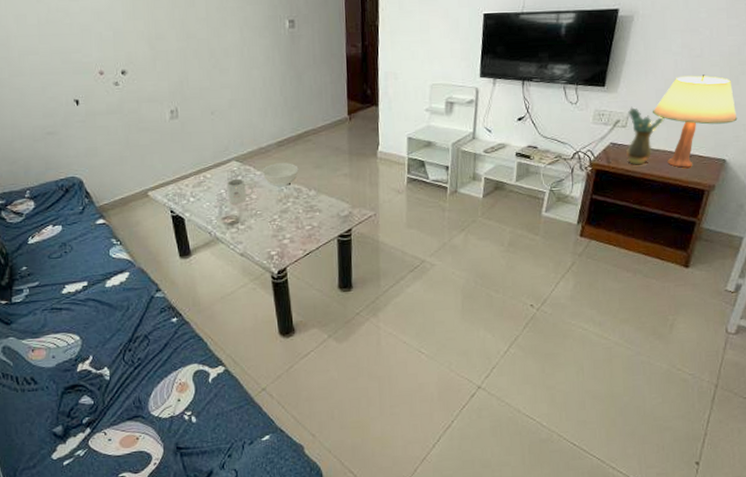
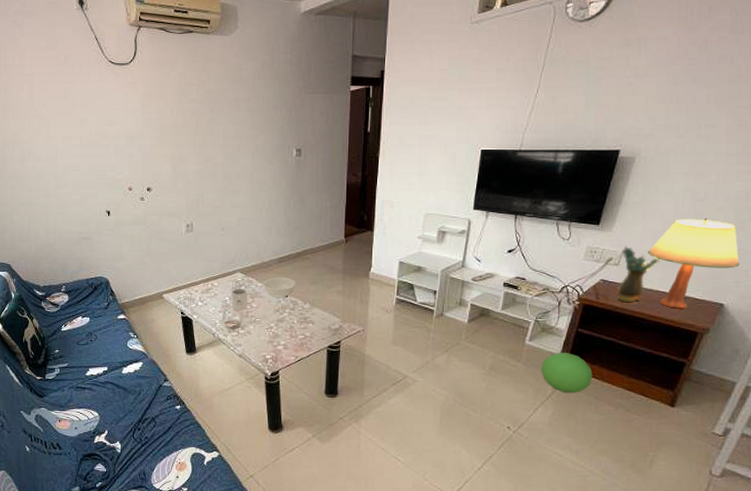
ball: none [559,221,610,264] -> present [541,353,593,393]

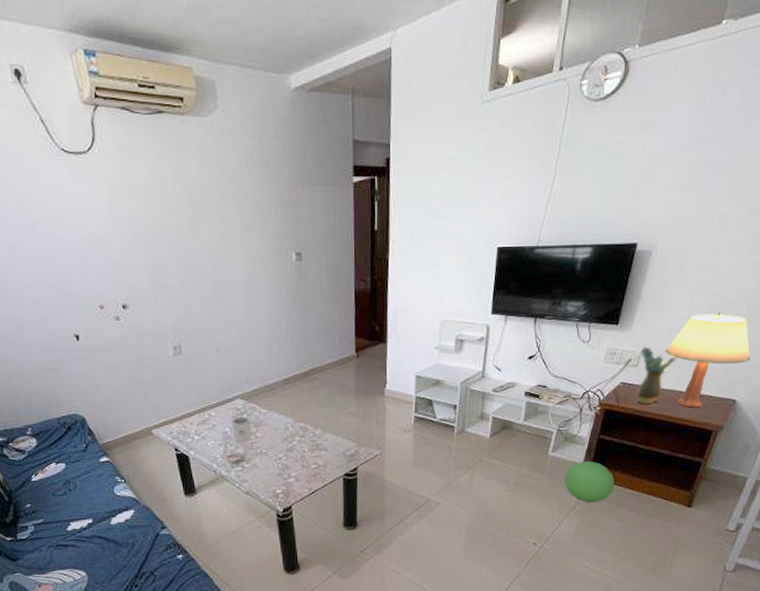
bowl: present [263,277,296,298] -> none [267,401,305,425]

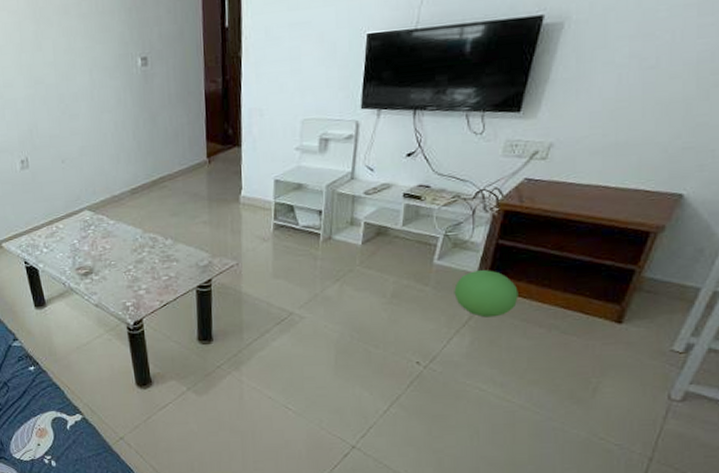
mug: present [231,416,259,444] -> none [79,228,107,256]
vase: present [636,345,677,405] -> none [546,134,600,204]
table lamp: present [664,313,751,408] -> none [582,90,704,206]

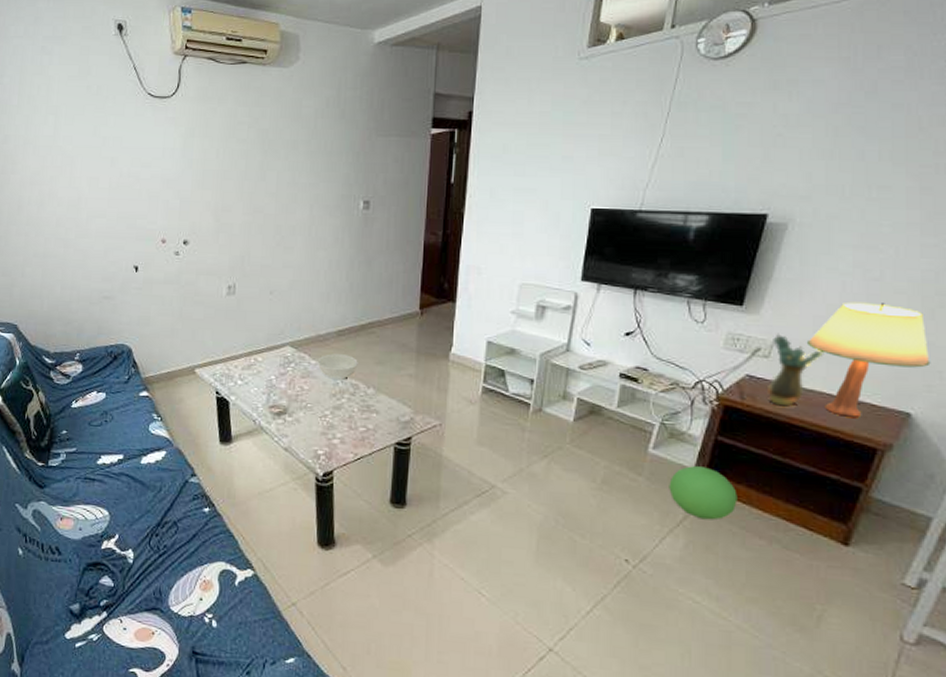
bowl: none [115,211,154,236] -> present [317,354,358,380]
vase: none [546,134,600,204] -> present [768,333,824,407]
table lamp: none [582,90,704,206] -> present [806,302,931,417]

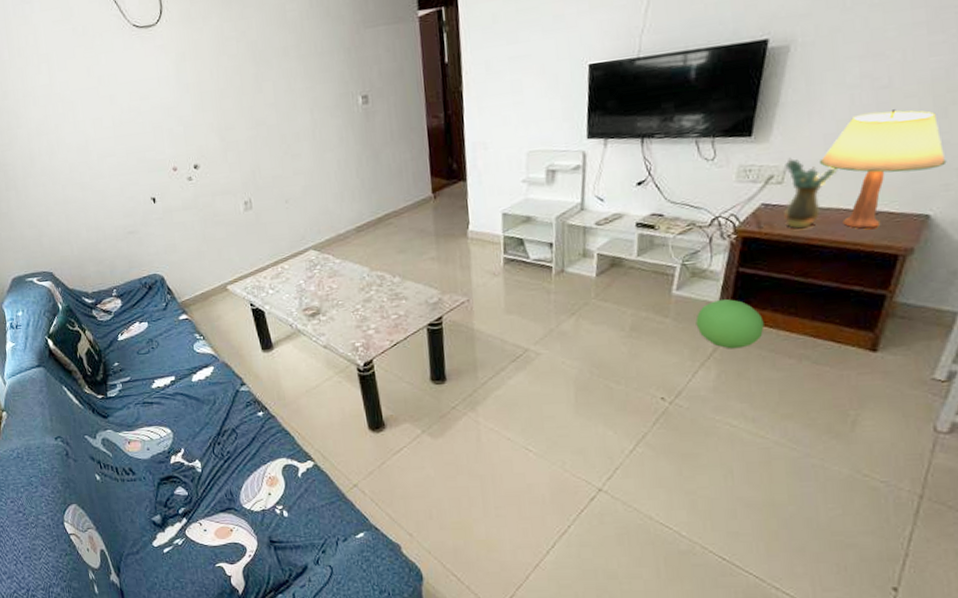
bowl: present [317,354,358,380] -> none [341,249,381,275]

